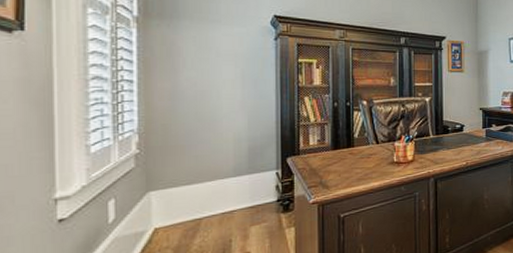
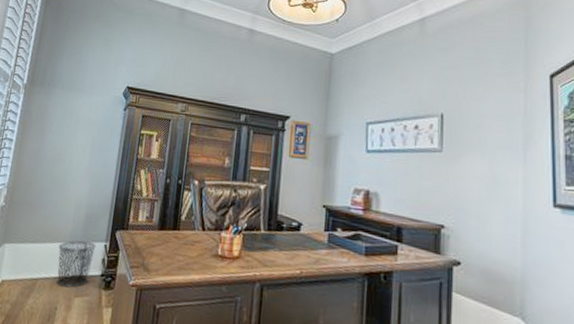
waste bin: none [221,173,267,220] -> present [56,241,96,288]

